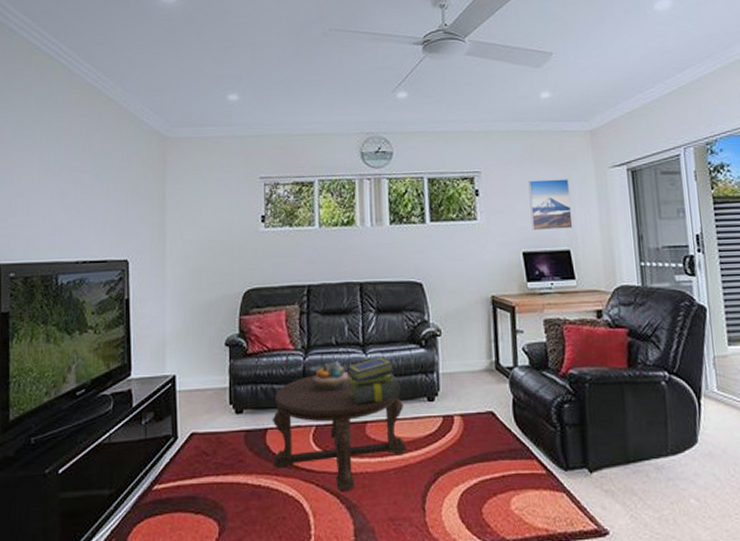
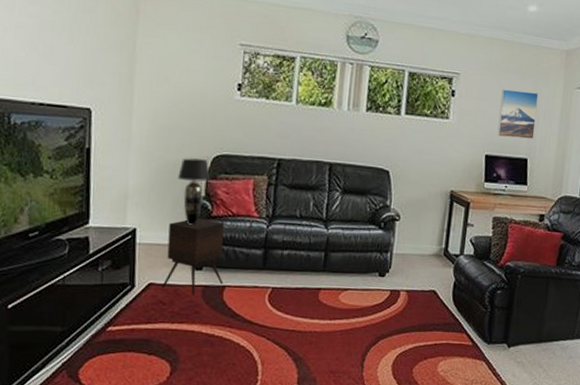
side table: none [204,357,265,442] -> present [162,218,224,295]
table lamp: none [212,295,244,365] -> present [178,157,211,225]
coffee table: present [272,371,408,492] -> none [228,242,357,347]
decorative bowl: present [313,361,351,391] -> none [273,232,310,259]
stack of books: present [346,357,400,405] -> none [306,233,355,274]

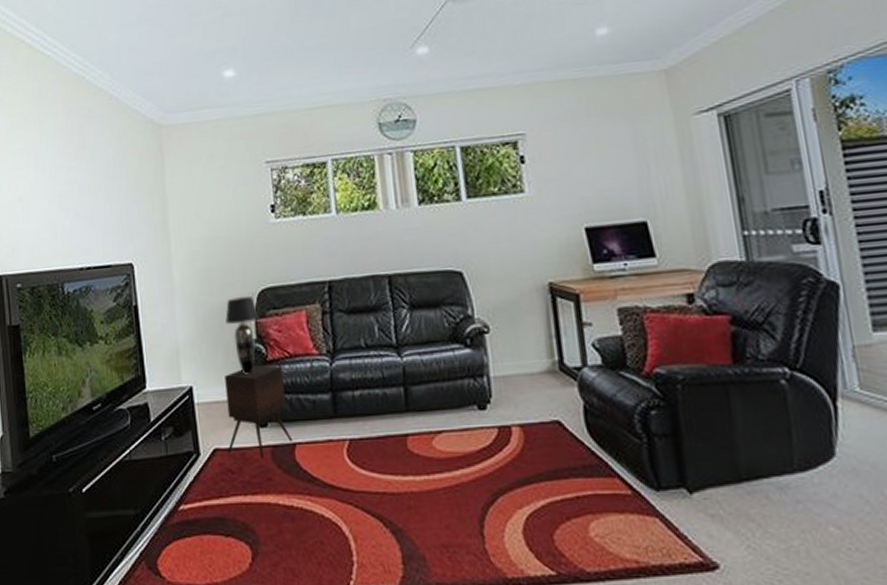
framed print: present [497,89,539,139] -> none [586,133,649,200]

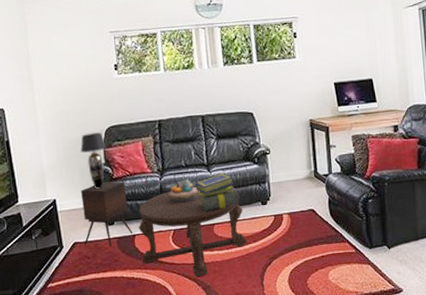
coffee table: none [300,377,458,514] -> present [138,186,248,277]
decorative bowl: none [342,366,386,401] -> present [168,179,199,203]
stack of books: none [379,360,445,416] -> present [195,173,239,212]

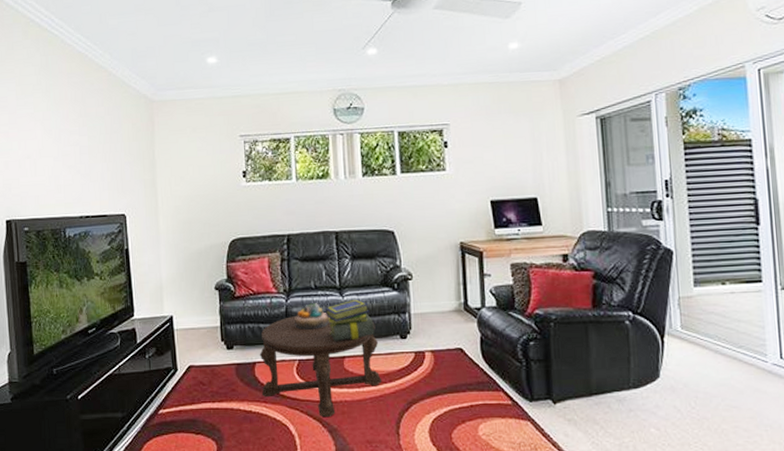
table lamp: present [80,132,107,189] -> none [202,244,230,307]
side table: present [81,181,133,247] -> none [200,299,253,374]

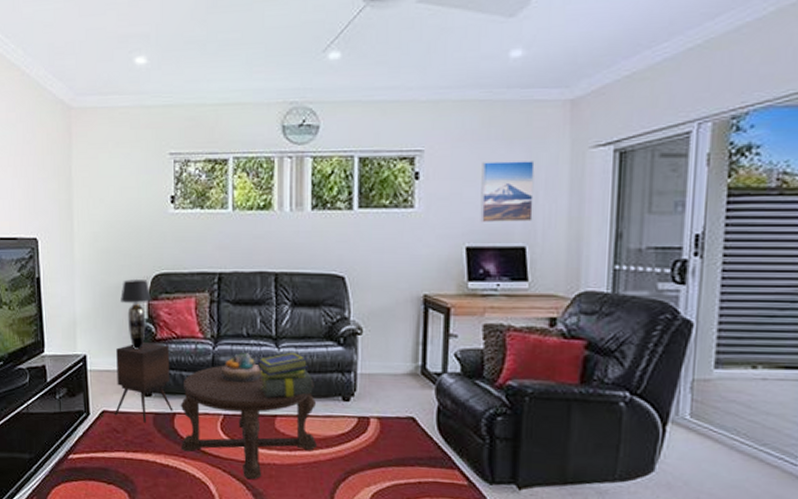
side table: none [200,299,253,374] -> present [115,341,173,423]
table lamp: none [202,244,230,307] -> present [120,278,152,349]
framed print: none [496,128,540,179] -> present [480,161,535,222]

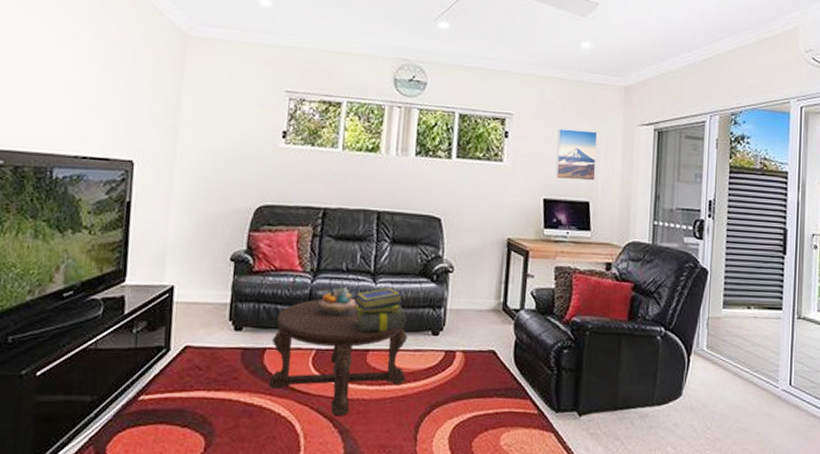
side table: present [115,341,173,423] -> none [199,273,266,359]
table lamp: present [120,278,152,349] -> none [219,209,253,281]

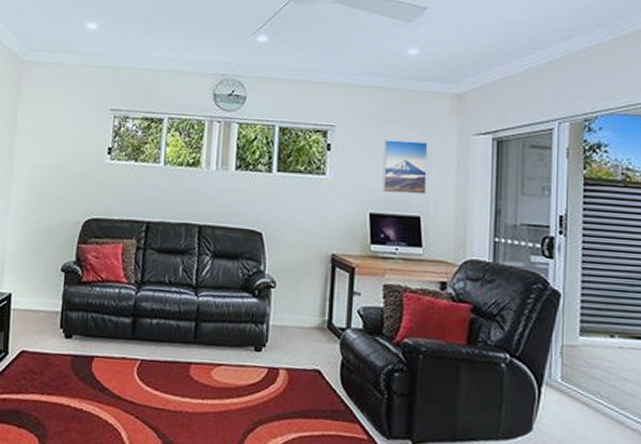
coffee table: present [269,298,408,417] -> none [97,310,231,428]
decorative bowl: present [318,287,357,317] -> none [142,299,180,329]
stack of books: present [353,287,406,333] -> none [176,301,228,346]

